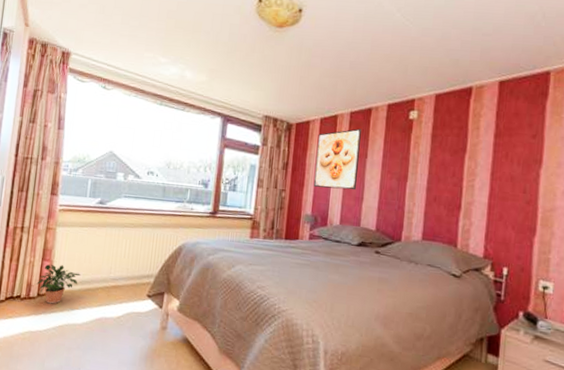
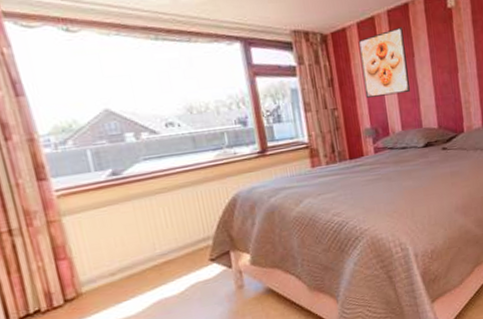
potted plant: present [35,264,81,304] -> none [56,258,117,307]

